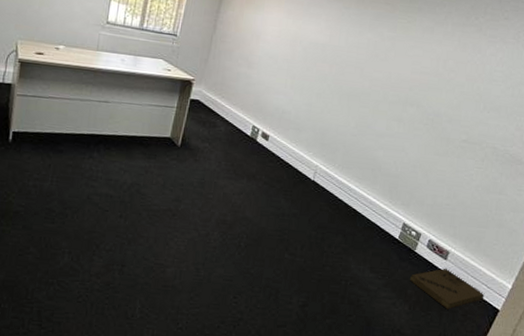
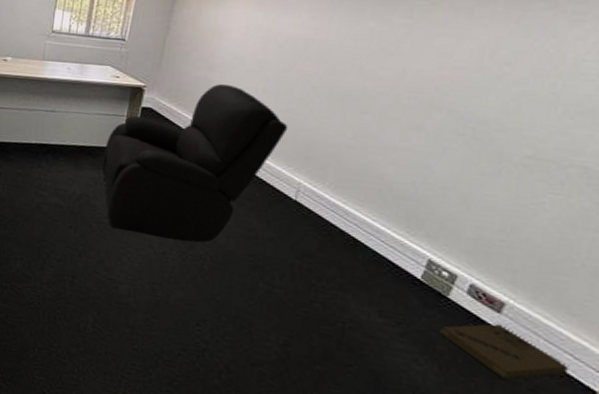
chair: none [152,80,309,223] -> present [102,84,288,243]

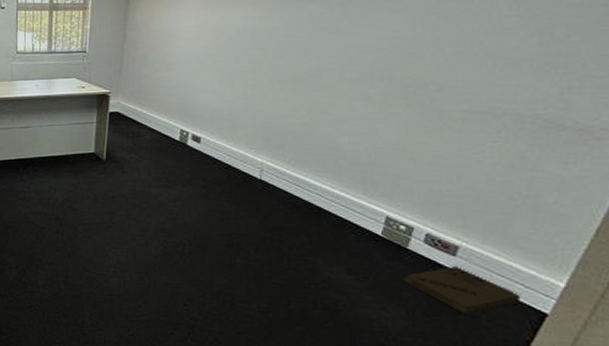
chair: present [102,84,288,243] -> none [79,81,246,231]

